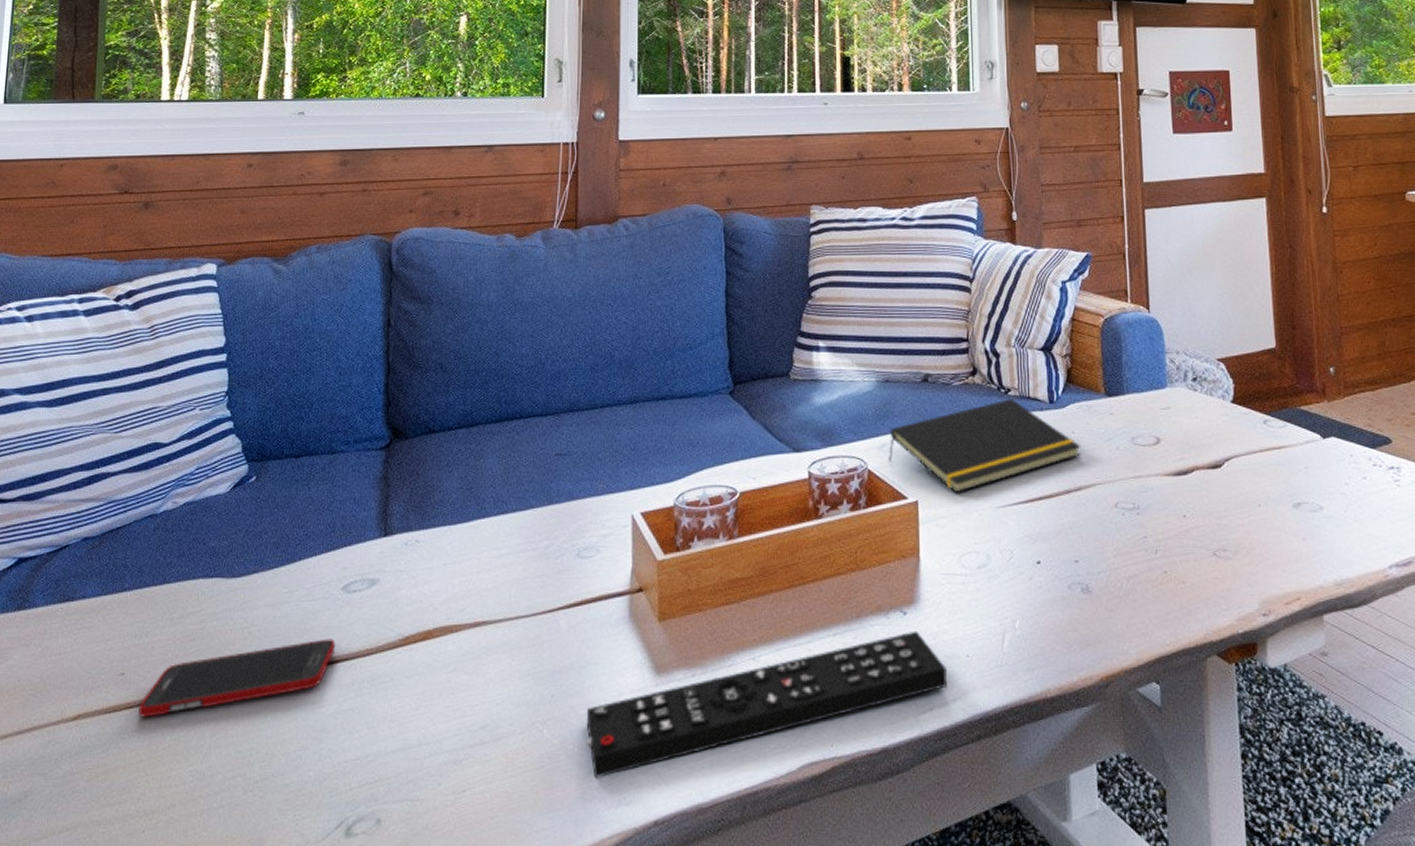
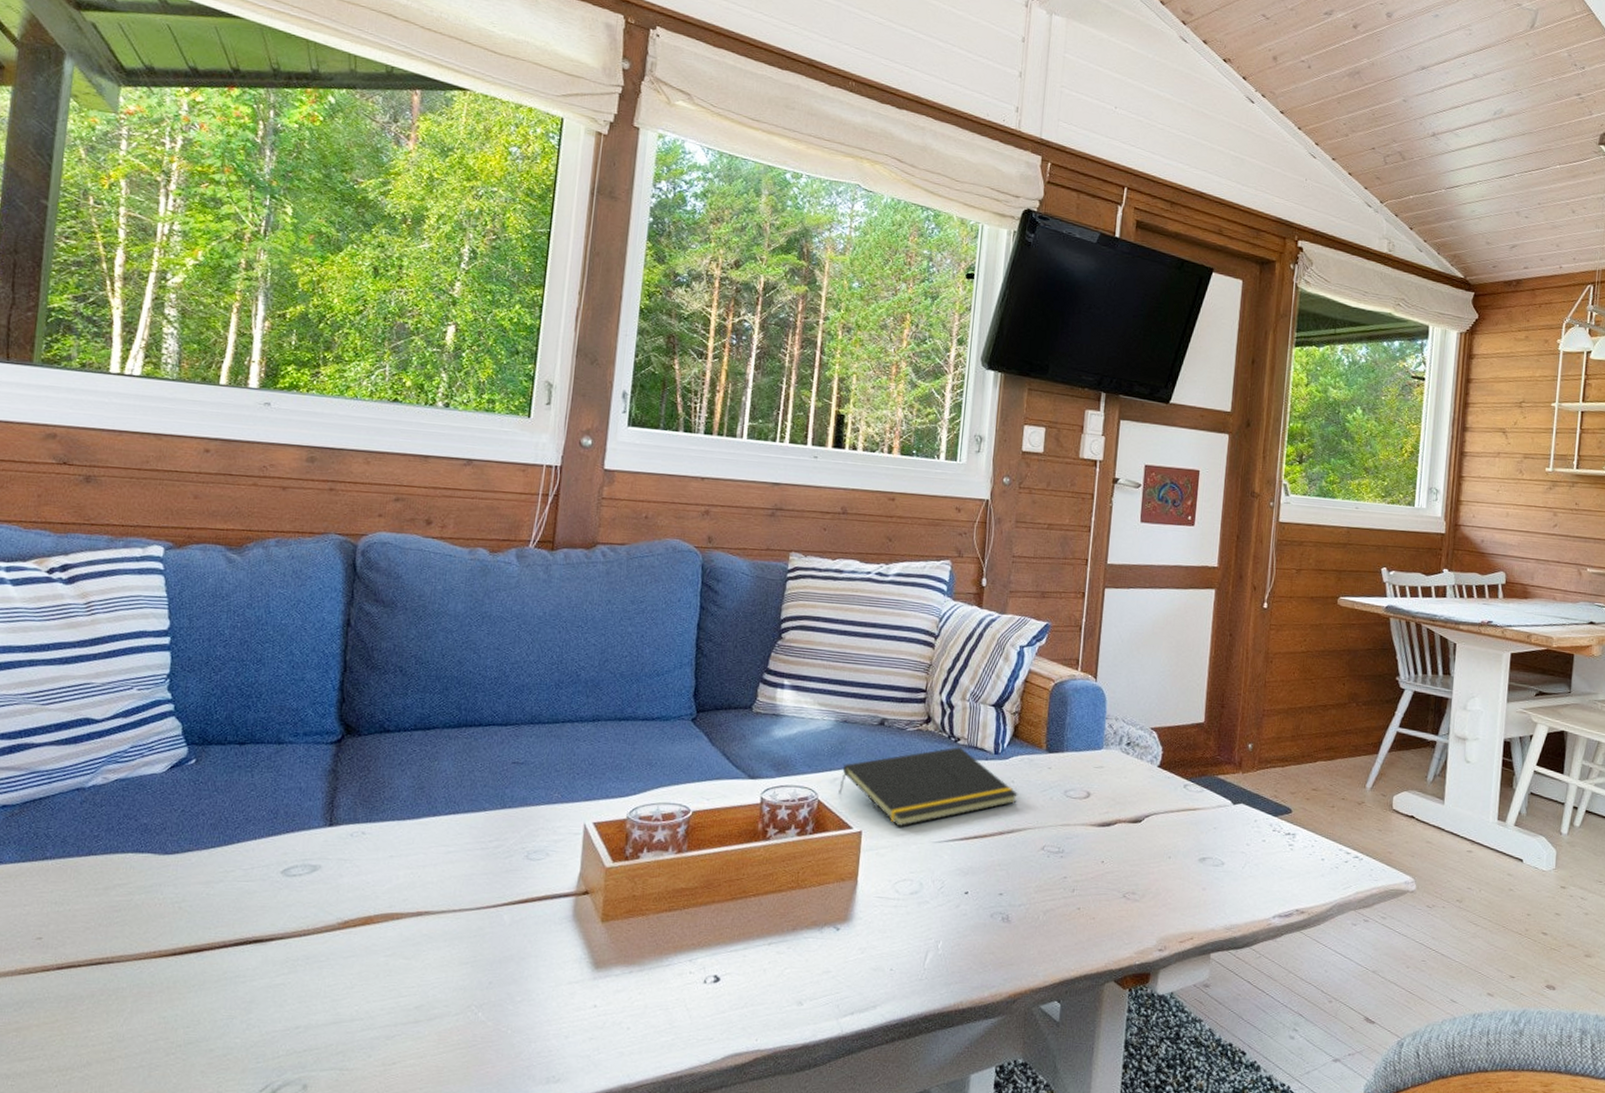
cell phone: present [138,638,336,717] -> none [55,917,272,981]
remote control: present [586,630,947,778] -> none [521,945,870,1058]

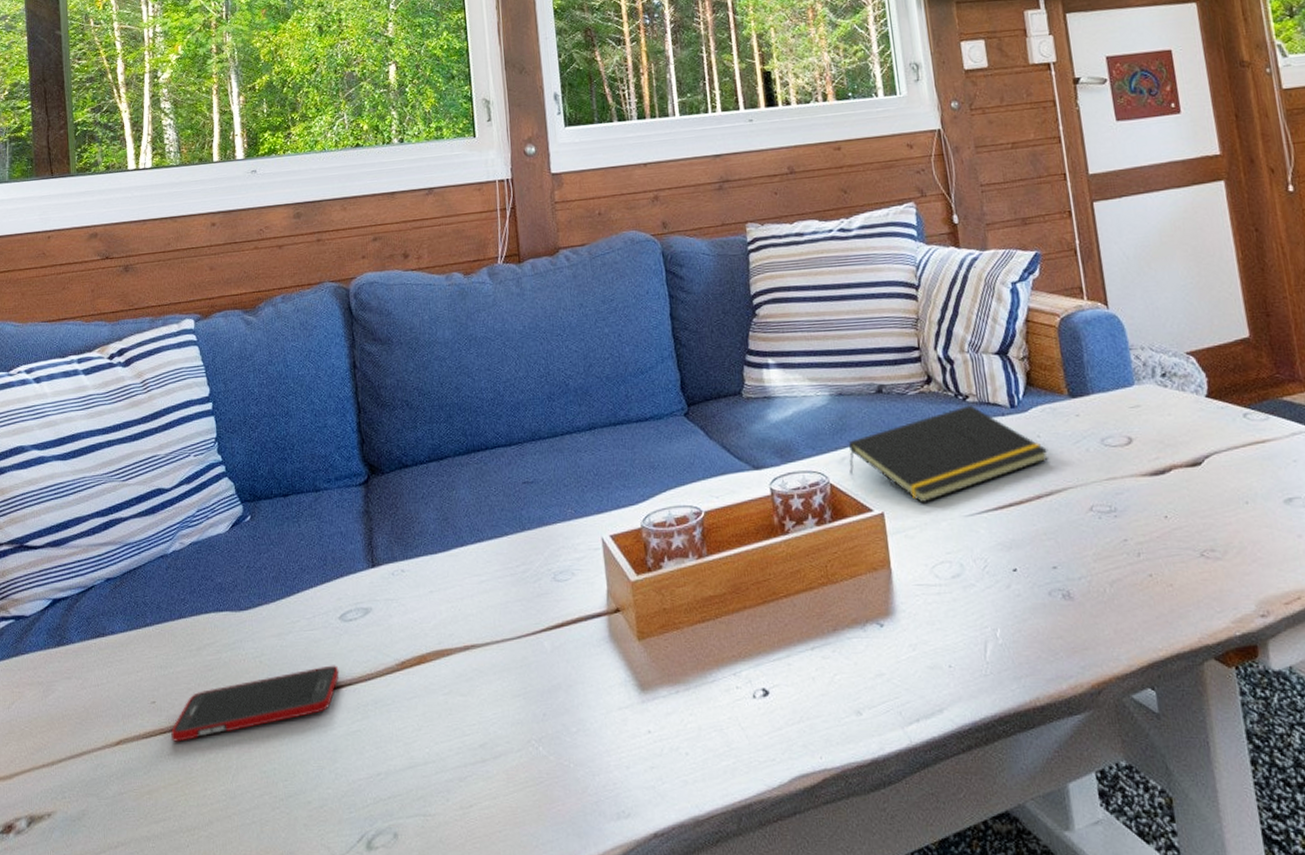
cell phone: none [55,917,272,981] -> present [171,665,340,742]

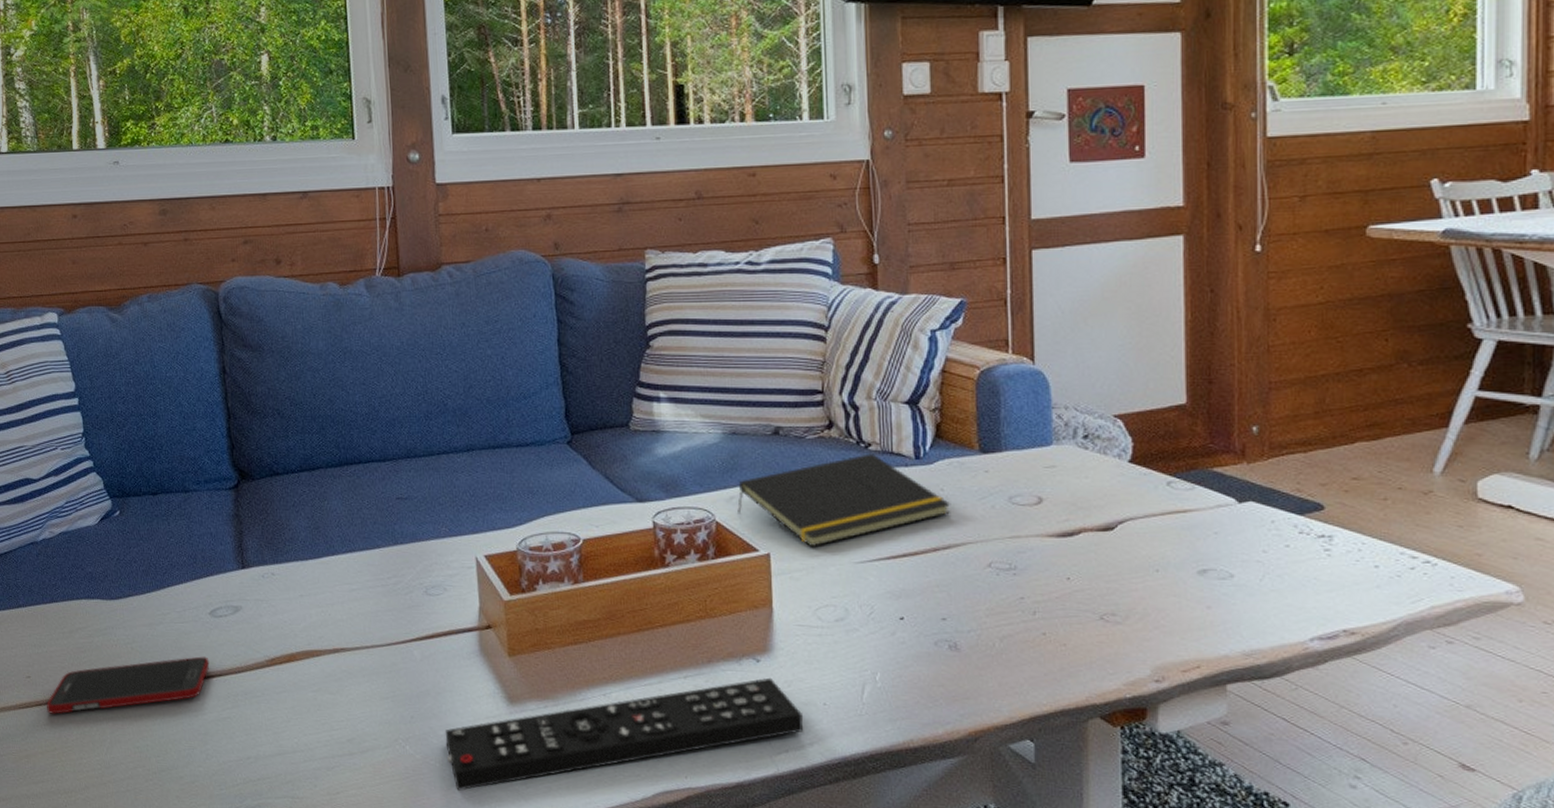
remote control: none [578,642,932,792] -> present [445,677,803,791]

